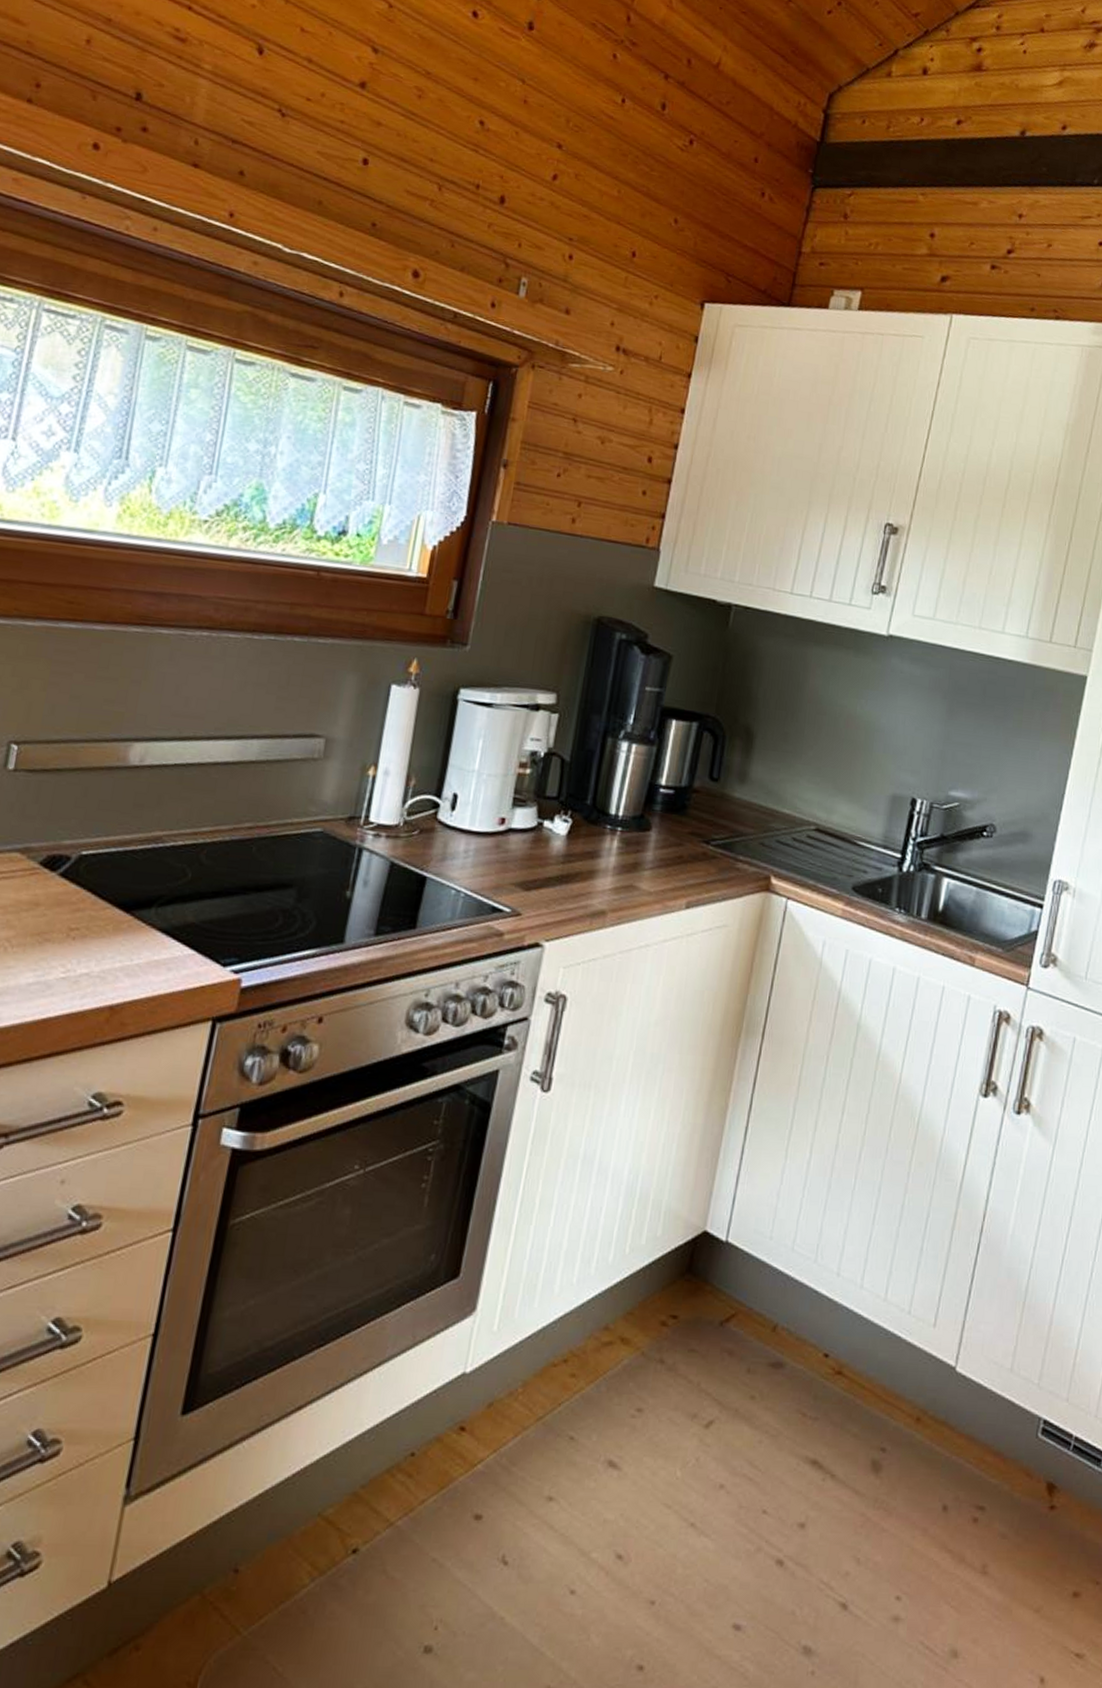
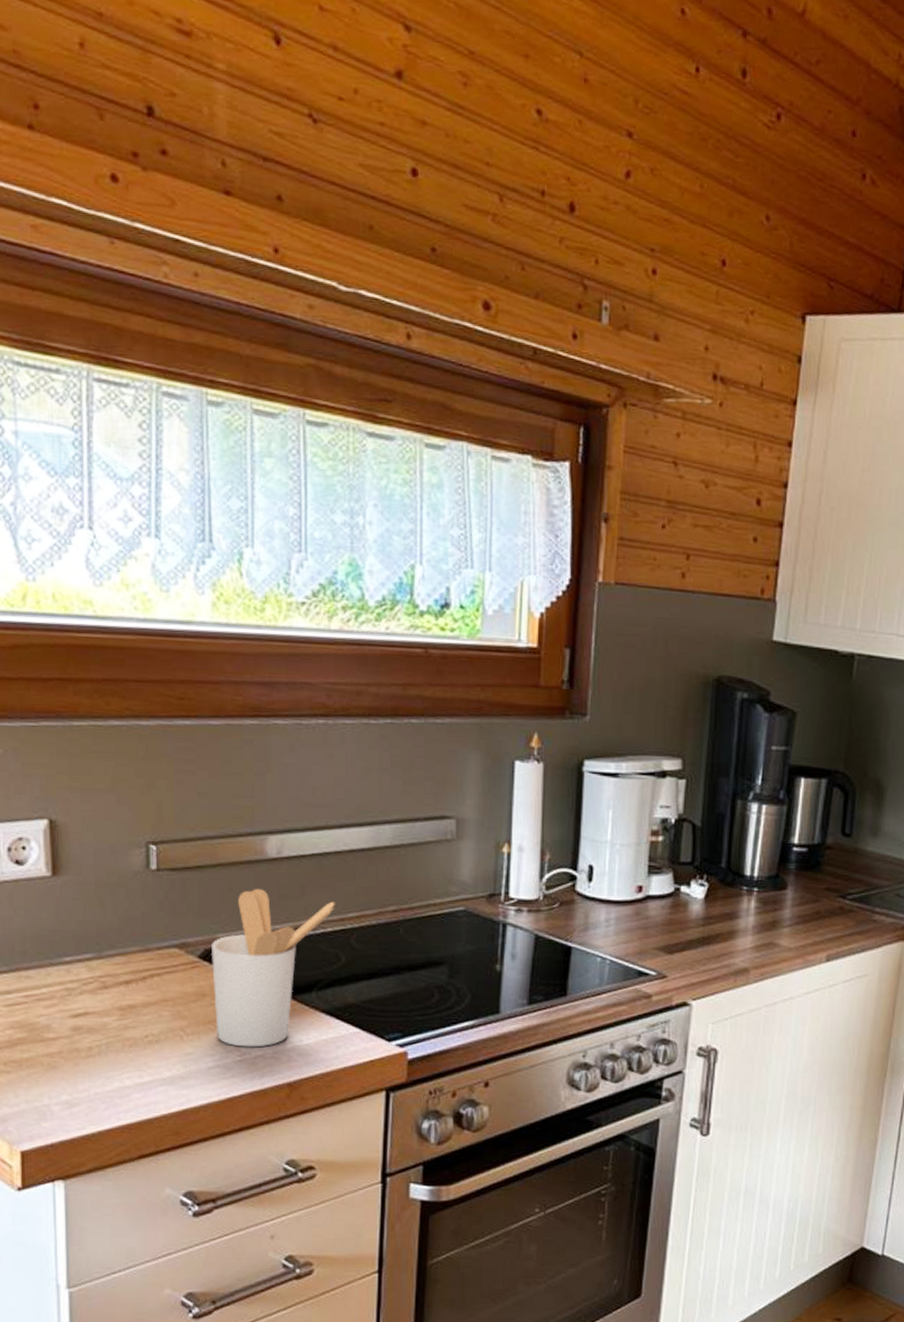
utensil holder: none [43,796,191,965] -> present [212,889,335,1048]

